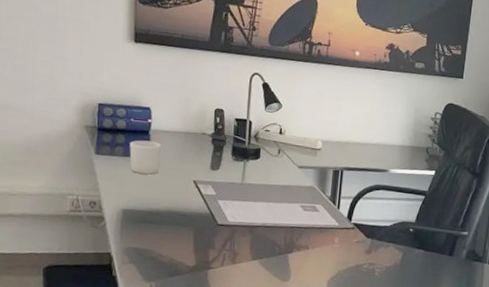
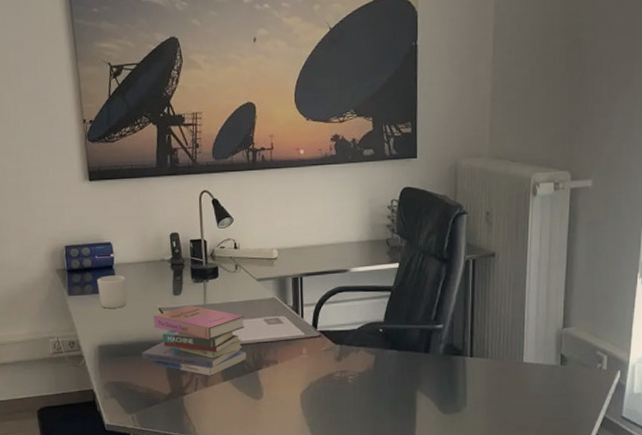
books: none [168,182,281,254] -> present [141,305,246,376]

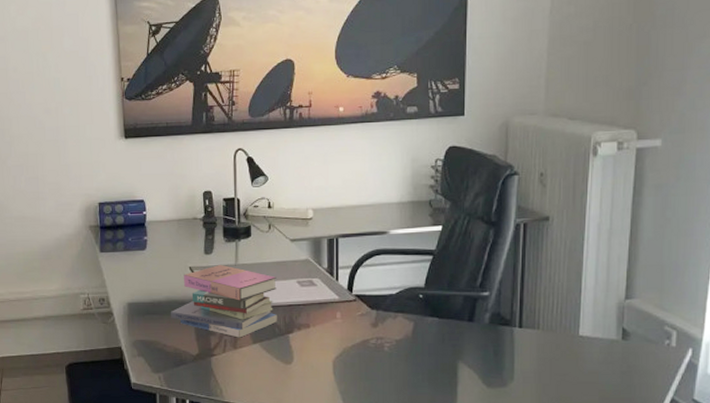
mug: present [97,275,127,309] -> none [129,233,158,266]

